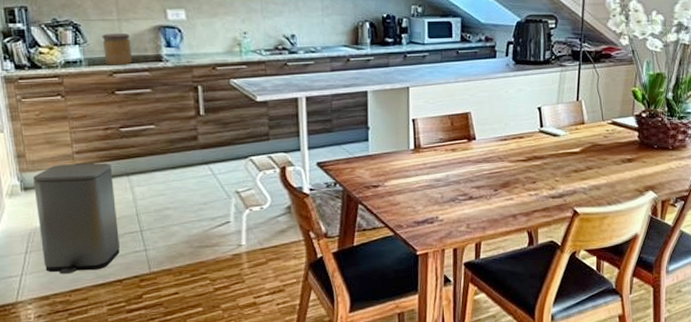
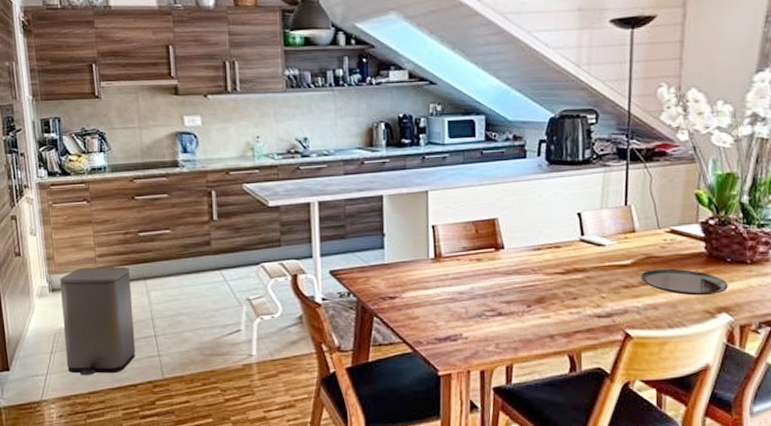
jar: present [102,33,133,65] -> none [124,140,152,172]
plate: none [587,154,654,177] -> present [641,268,728,296]

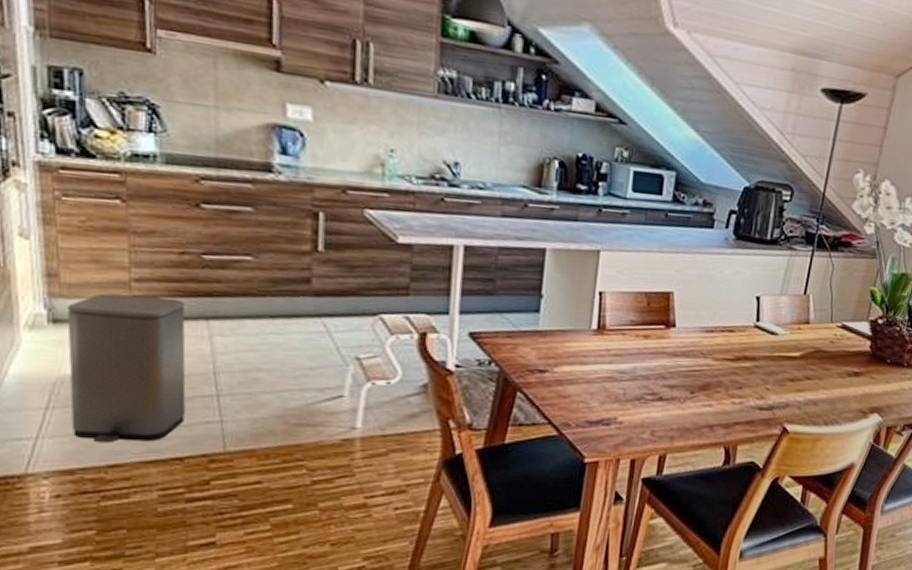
plate: present [641,268,728,296] -> none [806,363,884,395]

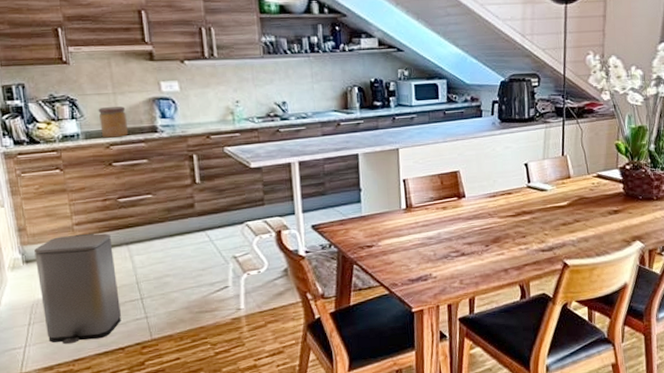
jar: none [189,124,231,171] -> present [98,106,129,138]

